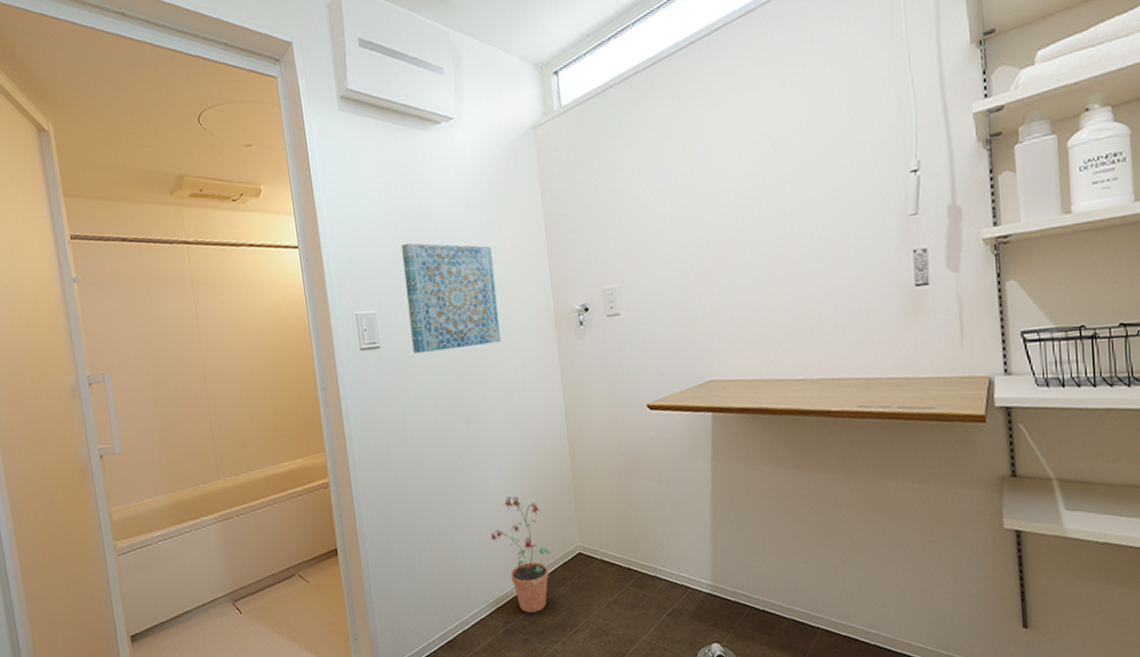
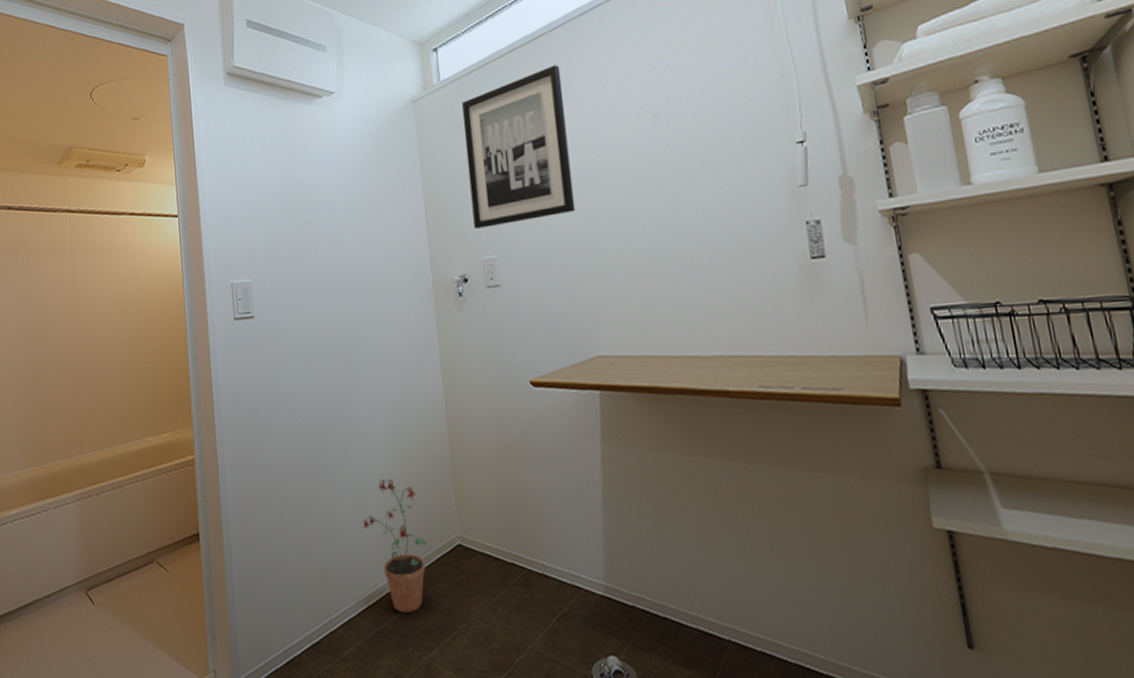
wall art: present [401,242,501,353] -> none [279,212,378,324]
wall art: none [583,89,694,259] -> present [462,64,576,229]

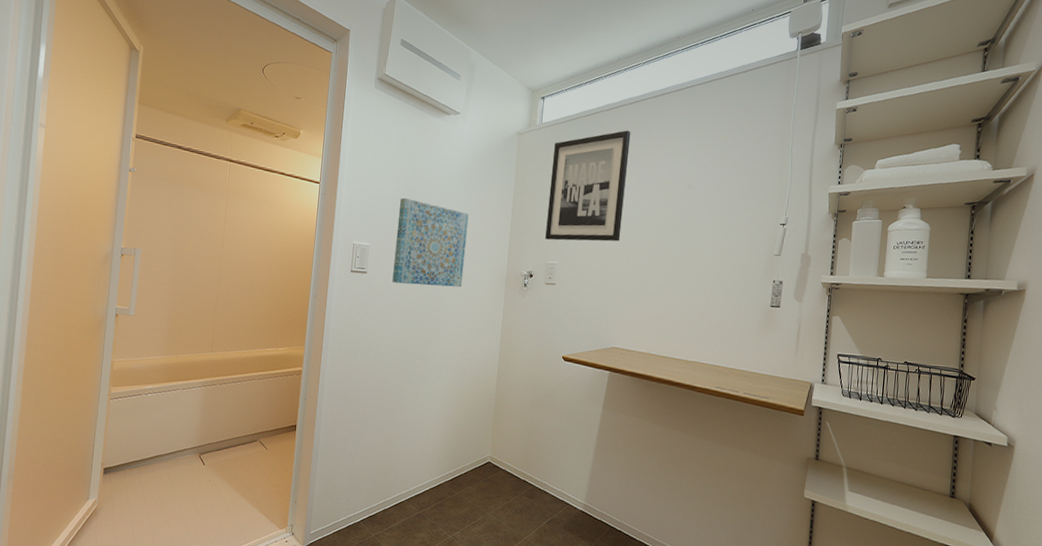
wall art: none [279,212,378,324] -> present [392,197,469,288]
potted plant: present [362,479,427,613] -> none [421,408,466,504]

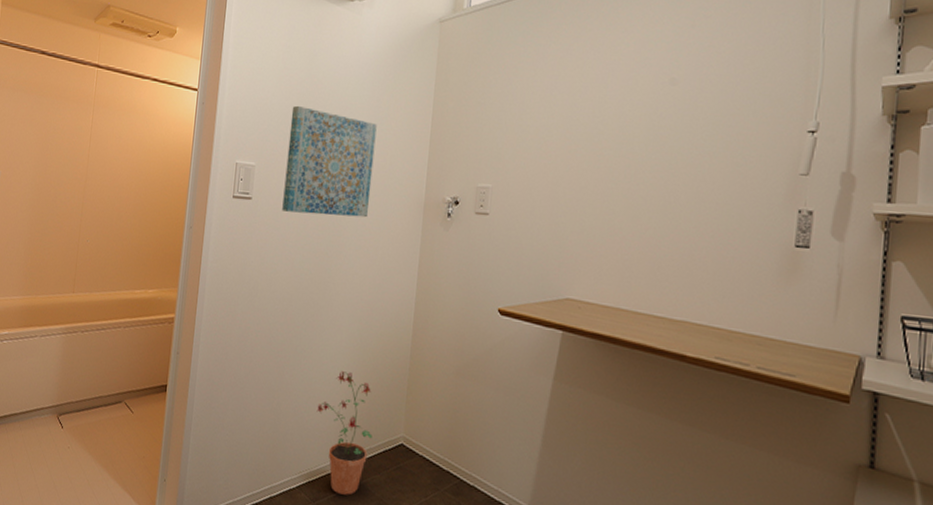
potted plant: none [421,408,466,504] -> present [316,371,372,496]
wall art: present [545,130,631,242] -> none [475,10,590,158]

